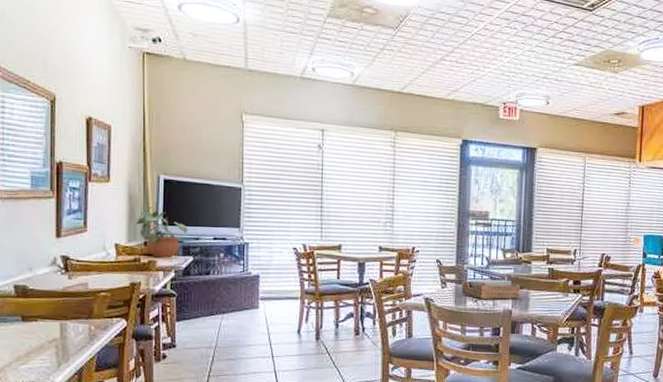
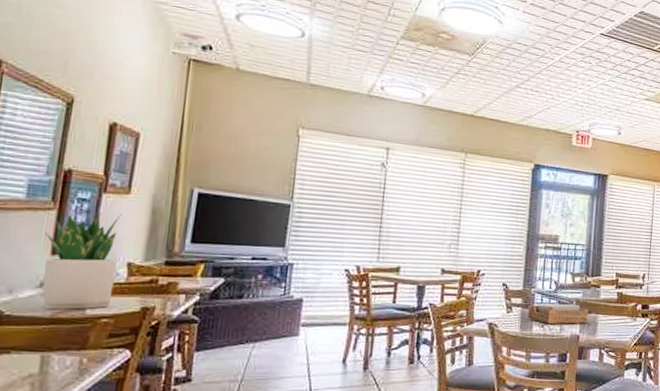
planter: none [49,199,107,285] -> present [42,212,121,310]
potted plant: present [136,207,187,258] -> none [157,222,221,280]

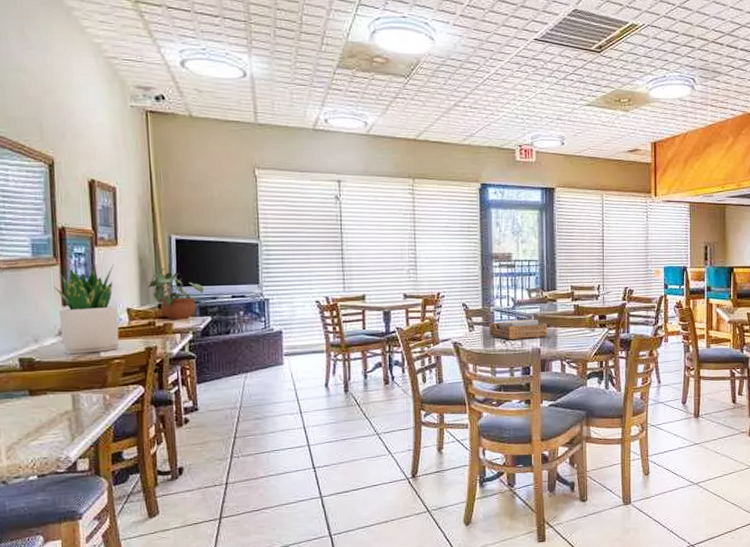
potted plant: none [157,222,221,280] -> present [148,268,204,320]

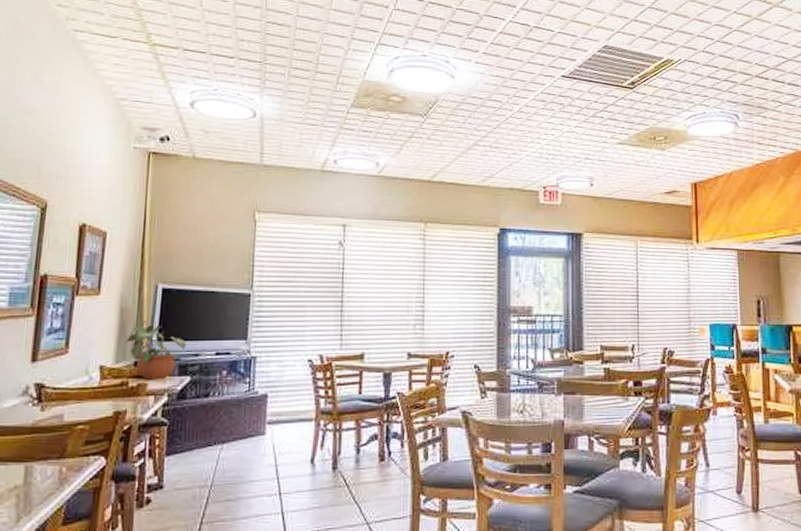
planter: present [54,264,119,355] -> none [24,315,93,419]
napkin holder: present [489,319,548,340] -> none [504,384,573,410]

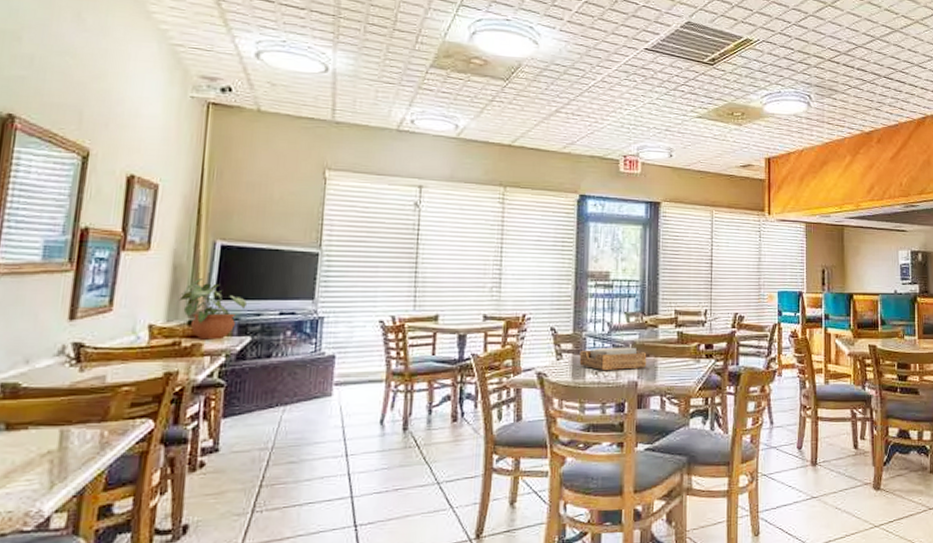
napkin holder: none [504,384,573,410] -> present [579,347,647,371]

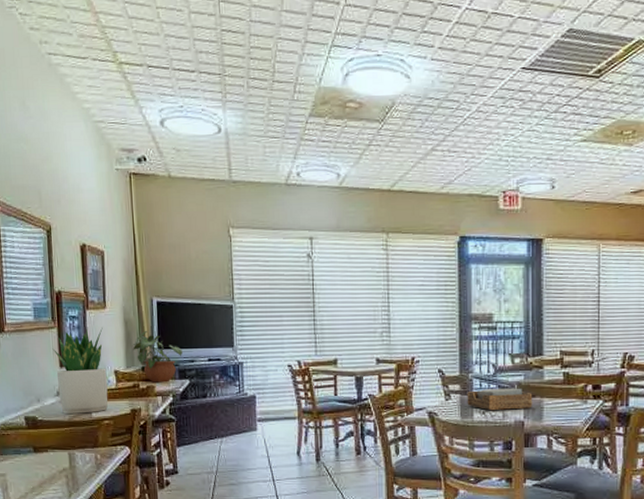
planter: none [60,271,141,380] -> present [52,327,108,415]

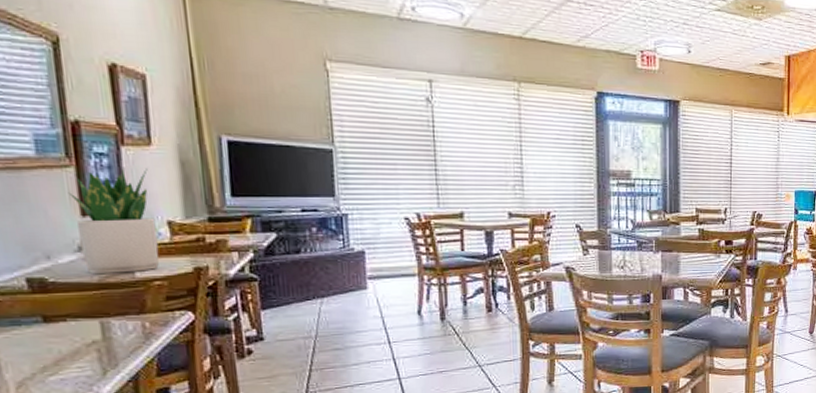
potted plant: present [132,331,182,383] -> none [193,175,266,236]
napkin holder: present [467,388,533,411] -> none [605,243,670,266]

